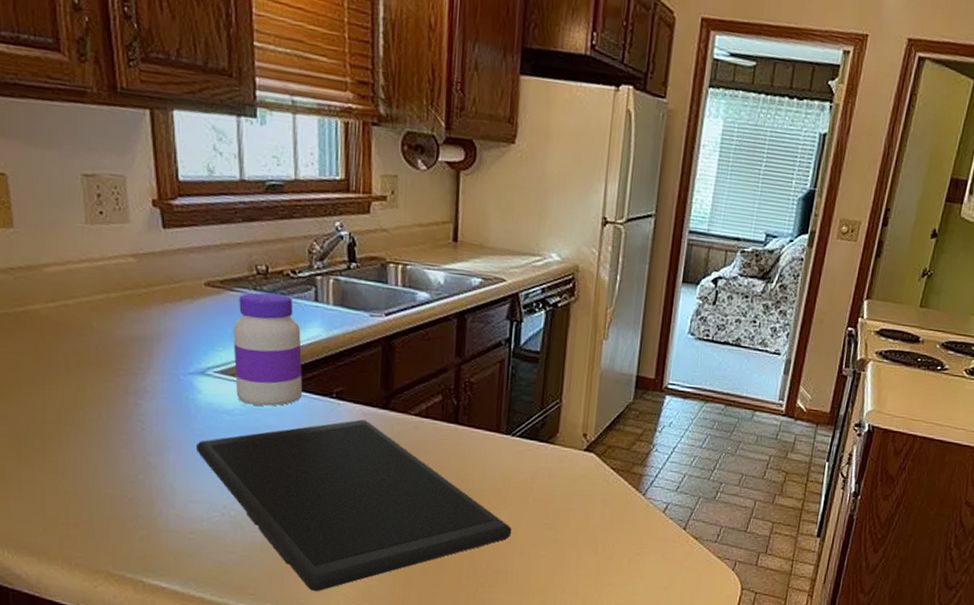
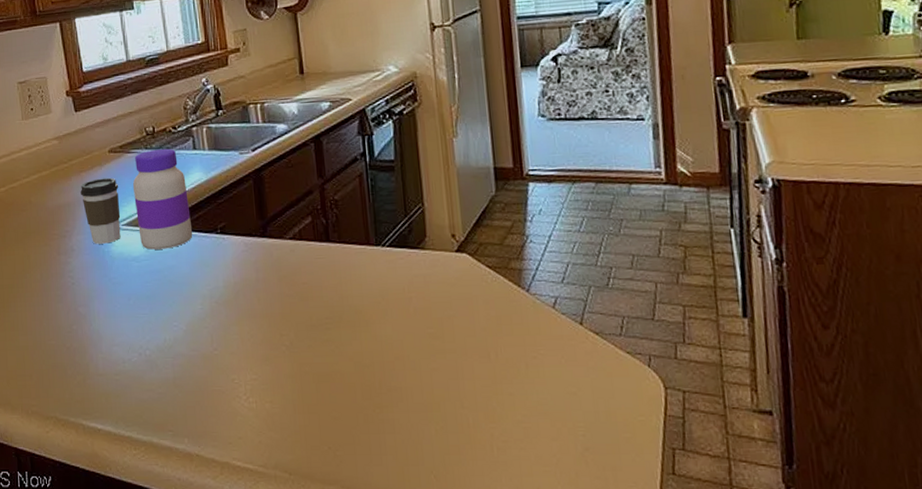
coffee cup: none [162,313,215,390] -> present [80,177,121,244]
cutting board: present [196,419,512,591] -> none [114,250,399,423]

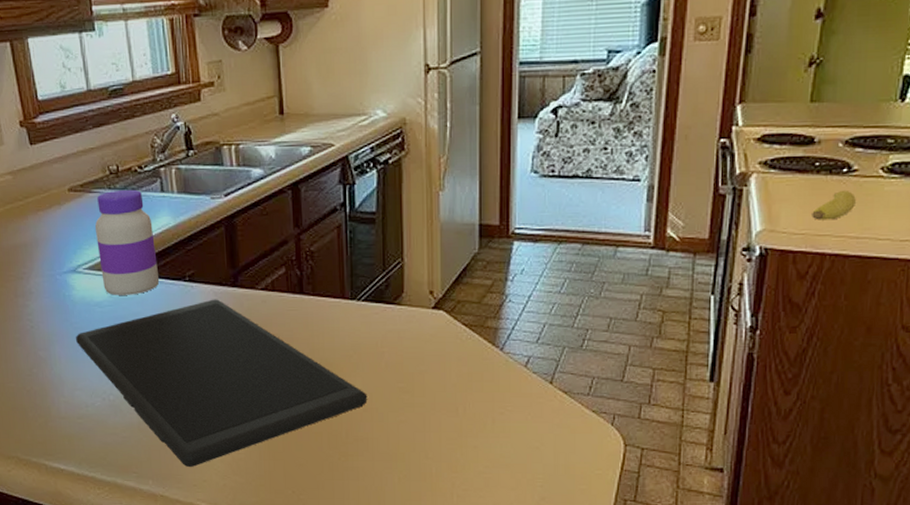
coffee cup: present [80,177,121,244] -> none [37,218,83,288]
cutting board: none [114,250,399,423] -> present [76,299,368,467]
fruit: none [818,119,860,150] -> present [812,190,856,220]

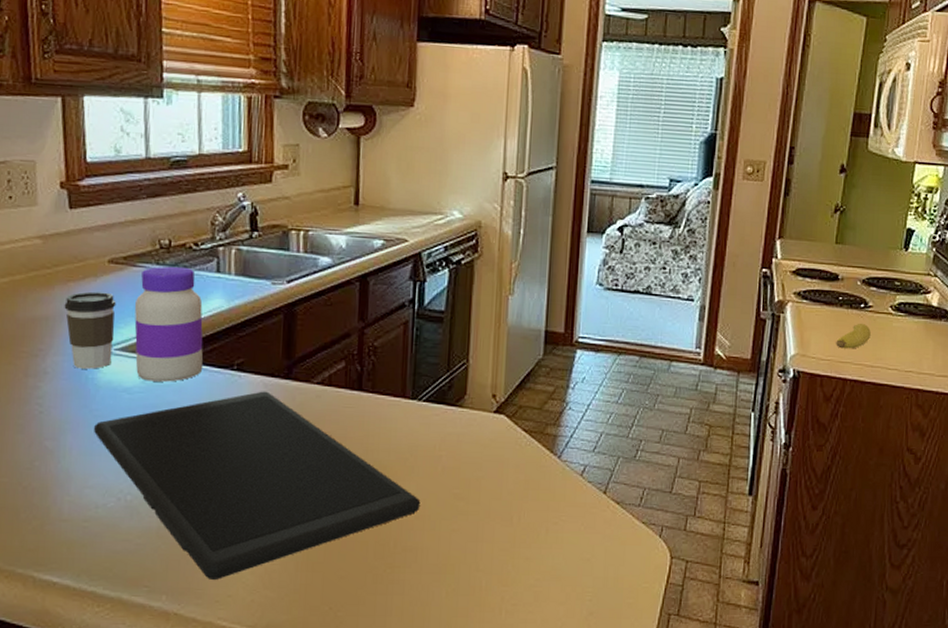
coffee cup: none [37,218,83,288] -> present [64,291,117,369]

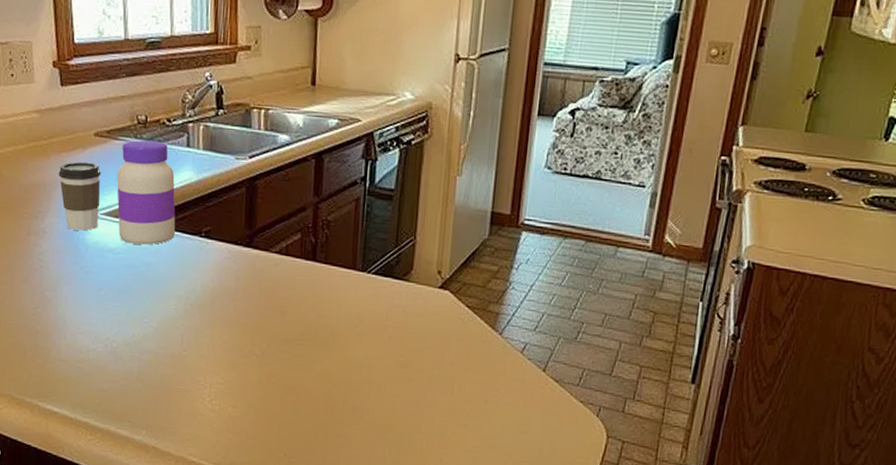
cutting board: present [94,391,421,579] -> none [85,257,368,421]
fruit: present [836,323,871,349] -> none [797,216,838,243]

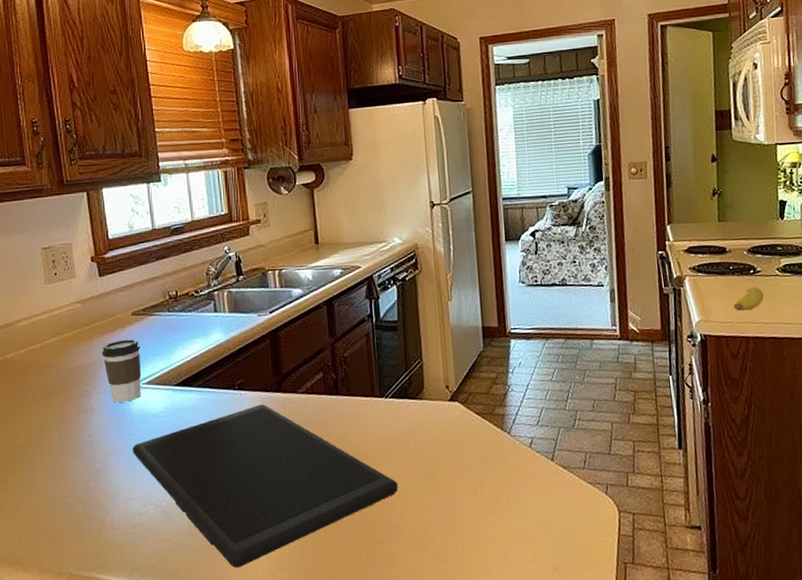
cutting board: none [85,257,368,421] -> present [133,404,398,567]
jar: present [117,140,176,245] -> none [155,311,212,407]
fruit: none [797,216,838,243] -> present [734,286,764,311]

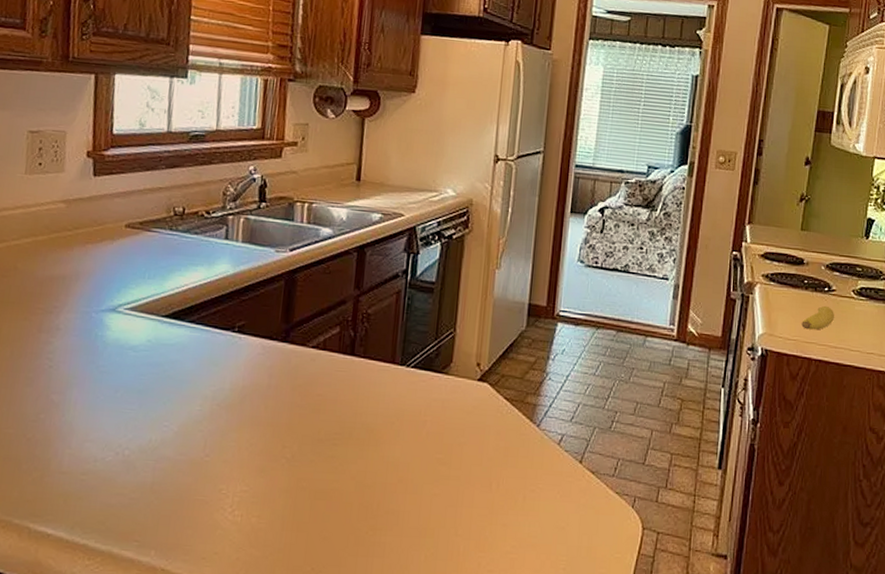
coffee cup: present [102,339,142,403] -> none [81,253,130,327]
cutting board: present [133,404,398,567] -> none [99,353,405,536]

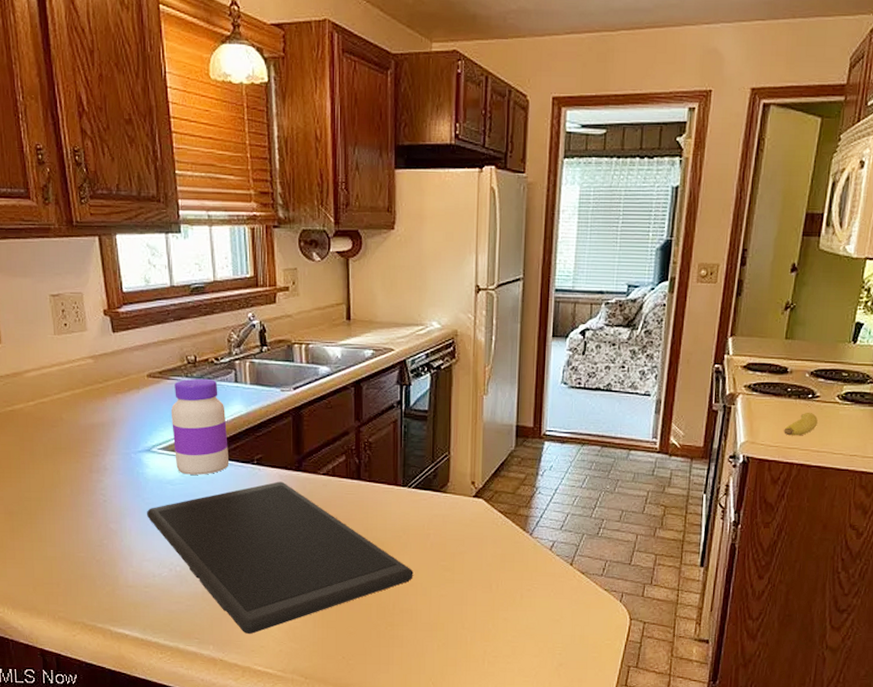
cutting board: none [99,353,405,536] -> present [147,481,414,634]
jar: none [143,232,210,342] -> present [171,378,229,475]

